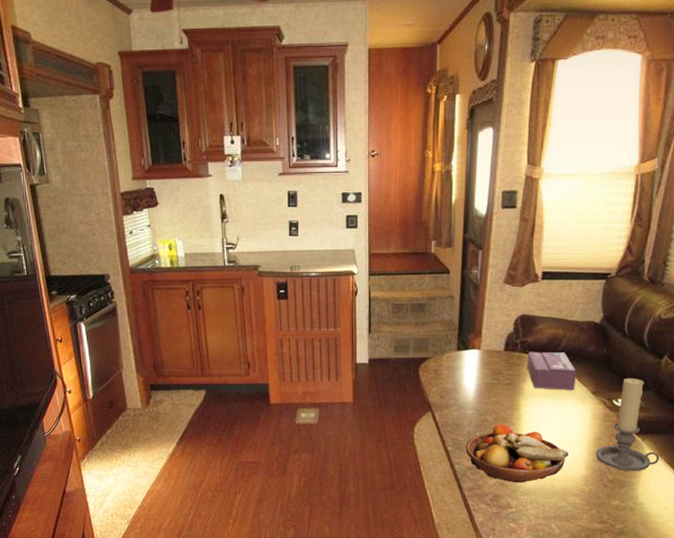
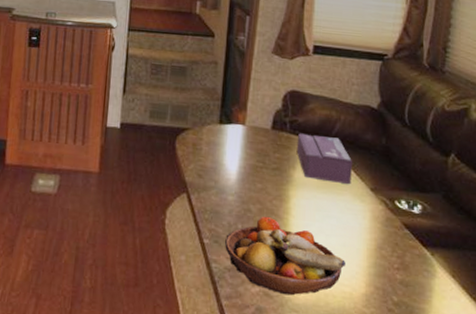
candle holder: present [595,377,660,472] -> none [377,175,454,296]

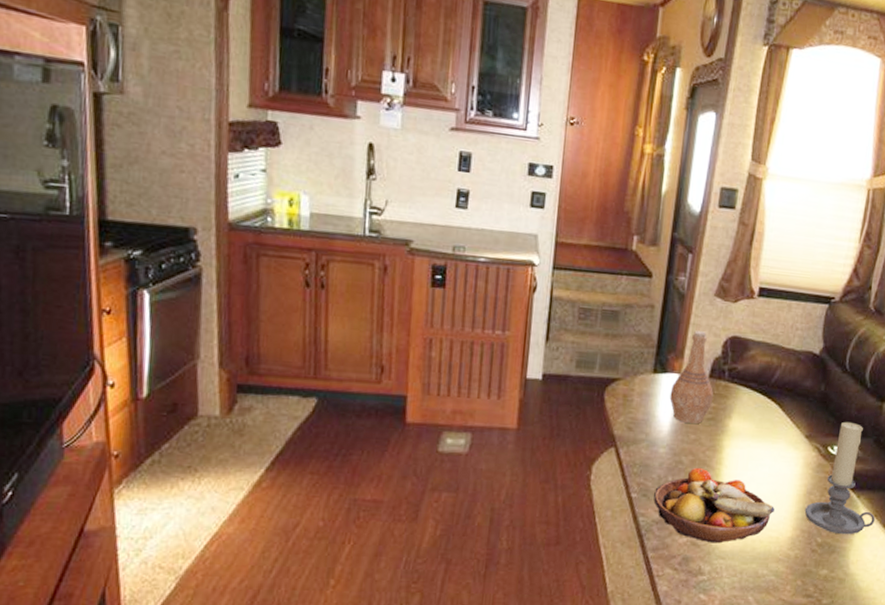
vase: none [235,85,276,173] -> present [670,330,713,423]
tissue box: present [296,133,353,184] -> none [733,381,791,432]
candle holder: none [377,175,454,296] -> present [804,421,876,535]

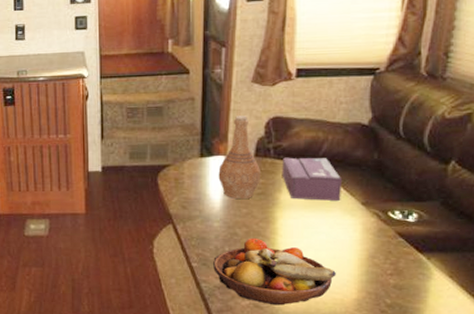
tissue box: none [733,381,791,432] -> present [282,157,343,201]
candle holder: present [804,421,876,535] -> none [369,186,451,296]

